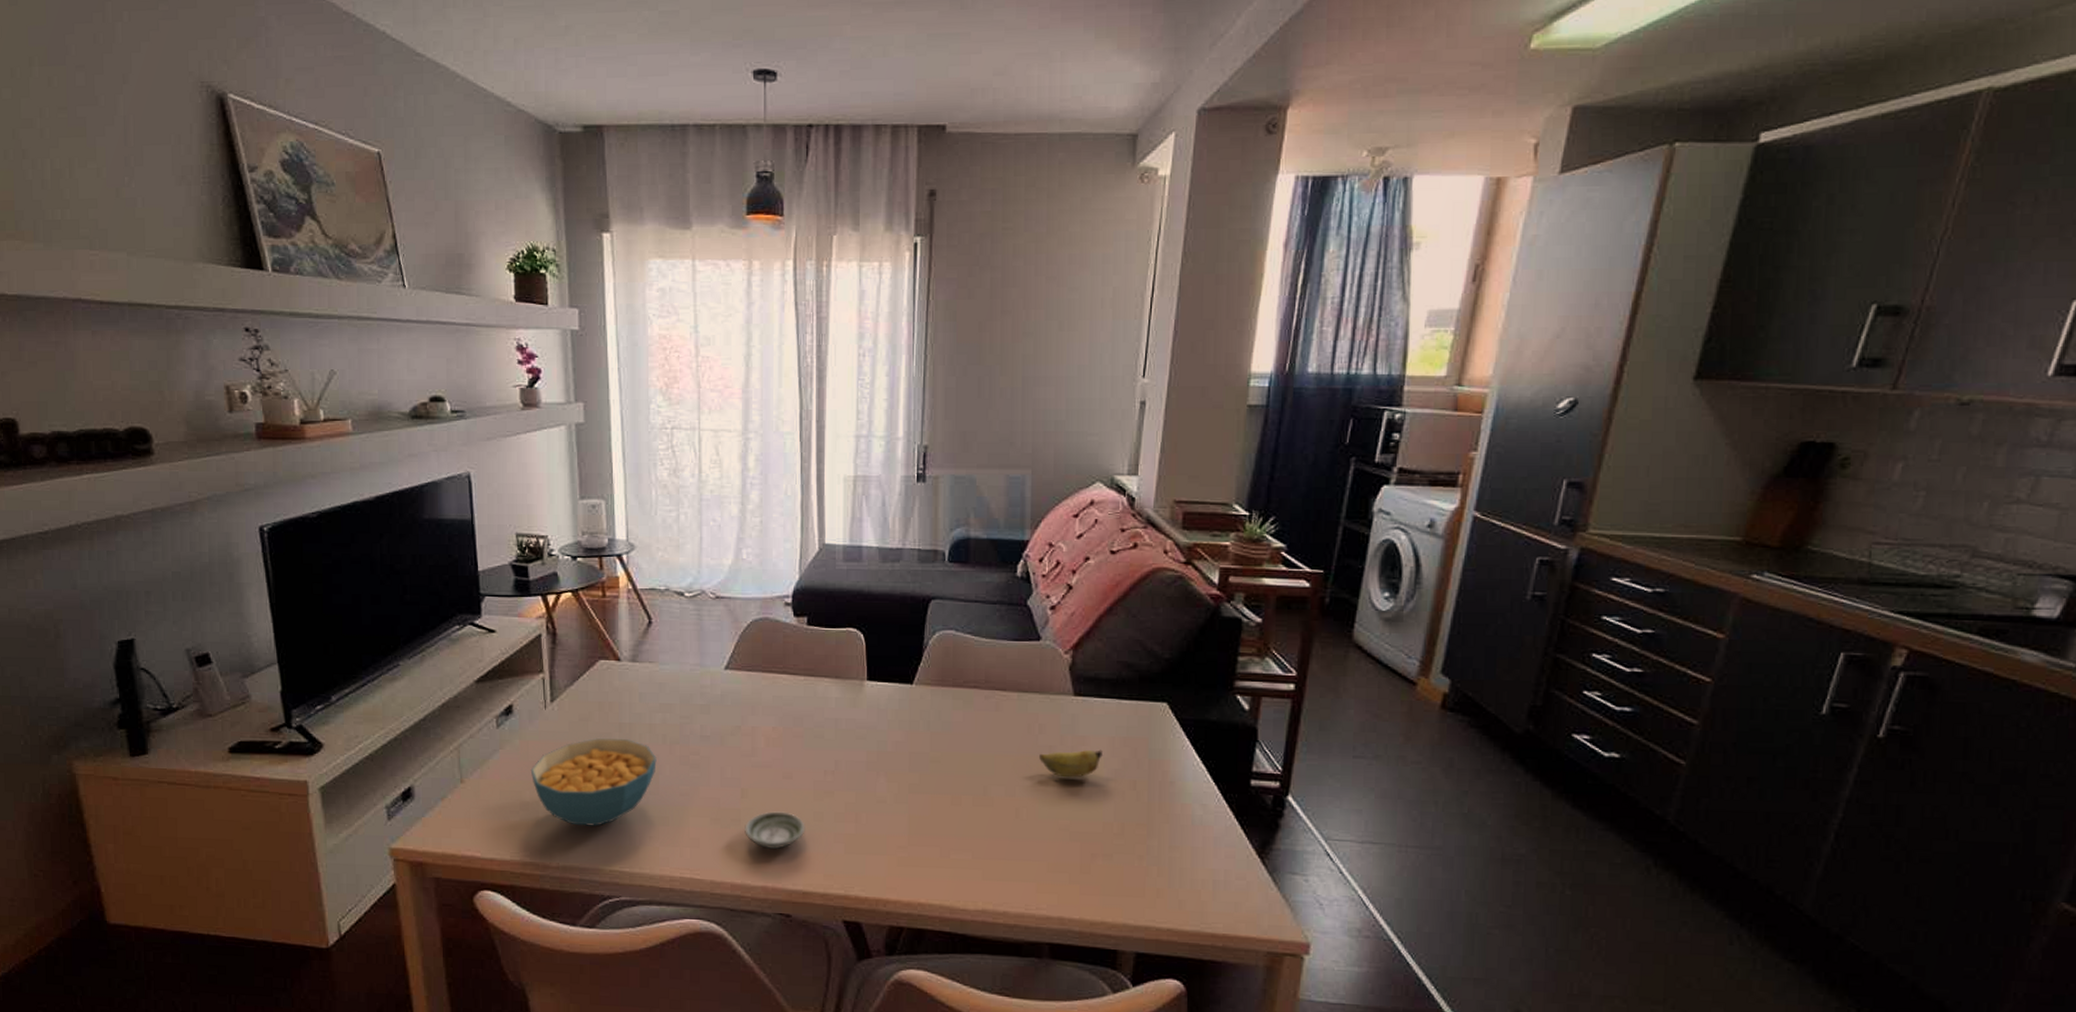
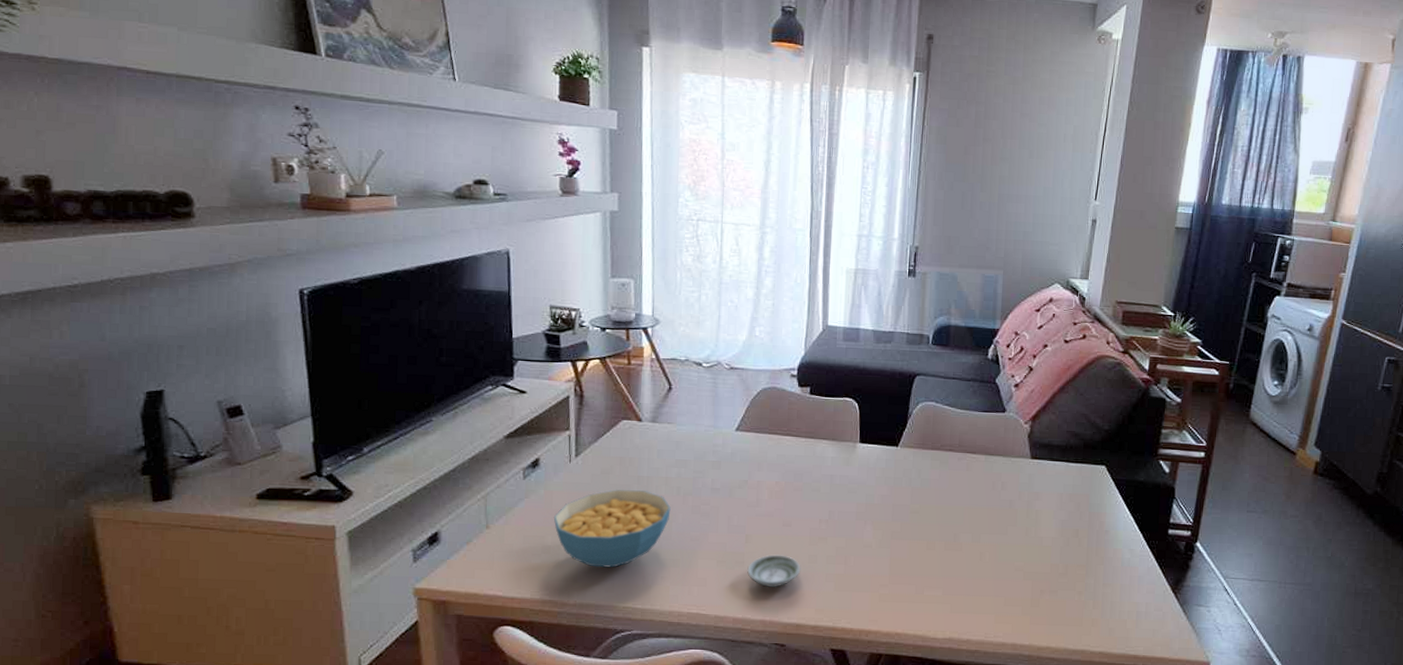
banana: present [1039,749,1103,778] -> none [1001,503,1052,527]

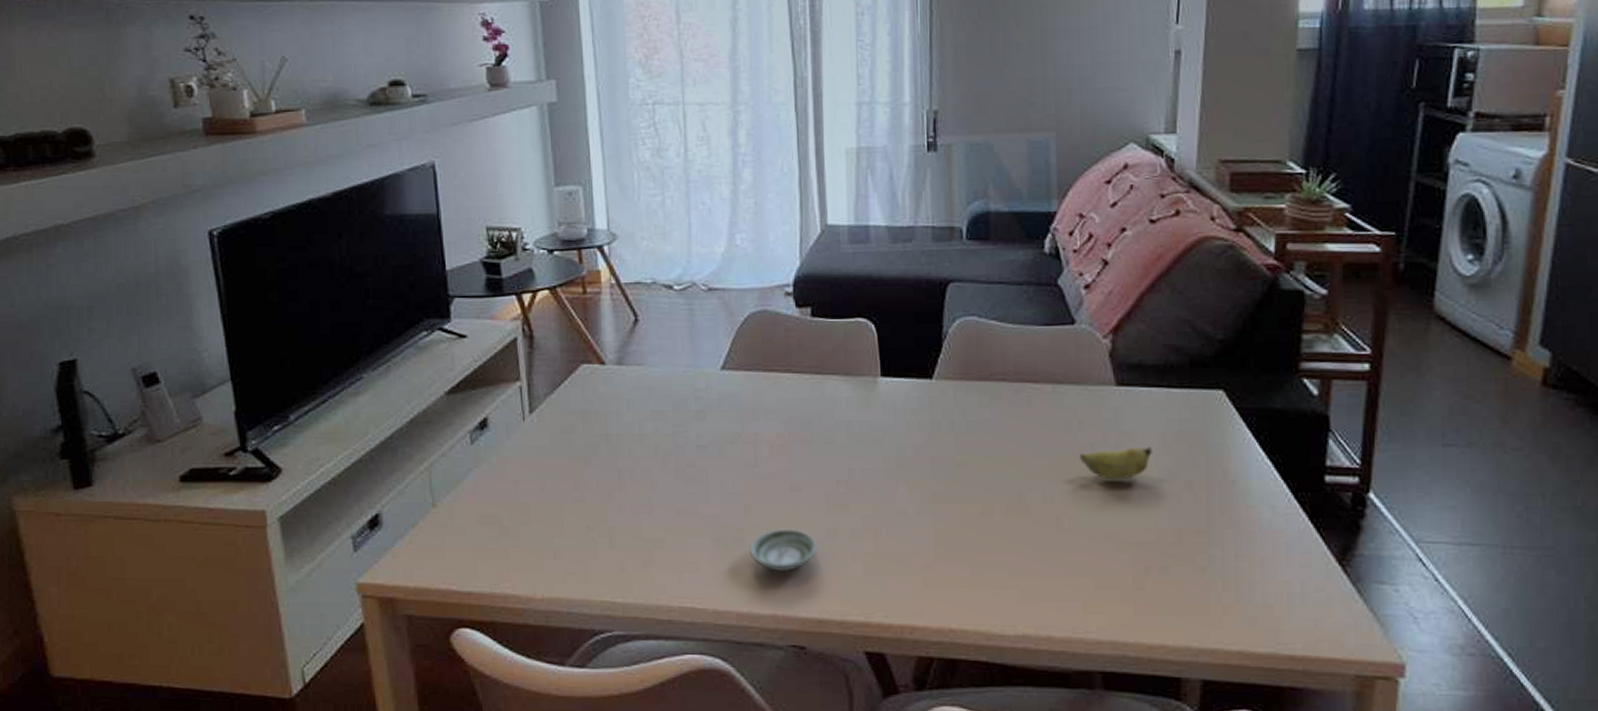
cereal bowl: present [553,489,671,568] -> none [509,452,649,552]
banana: none [1001,503,1052,527] -> present [1080,446,1152,480]

